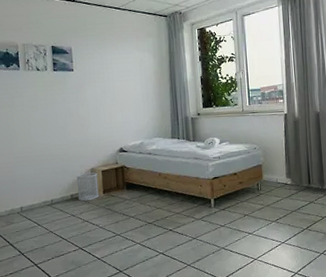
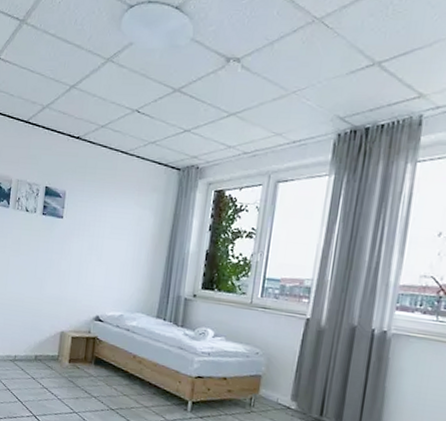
wastebasket: present [76,172,99,202] -> none [41,334,67,367]

